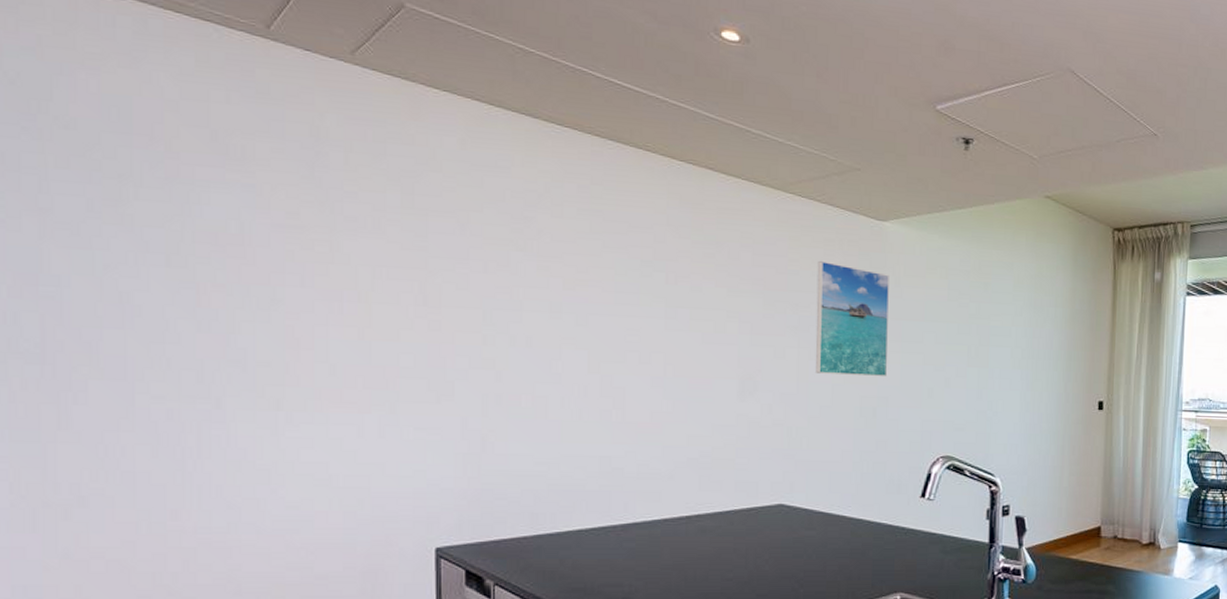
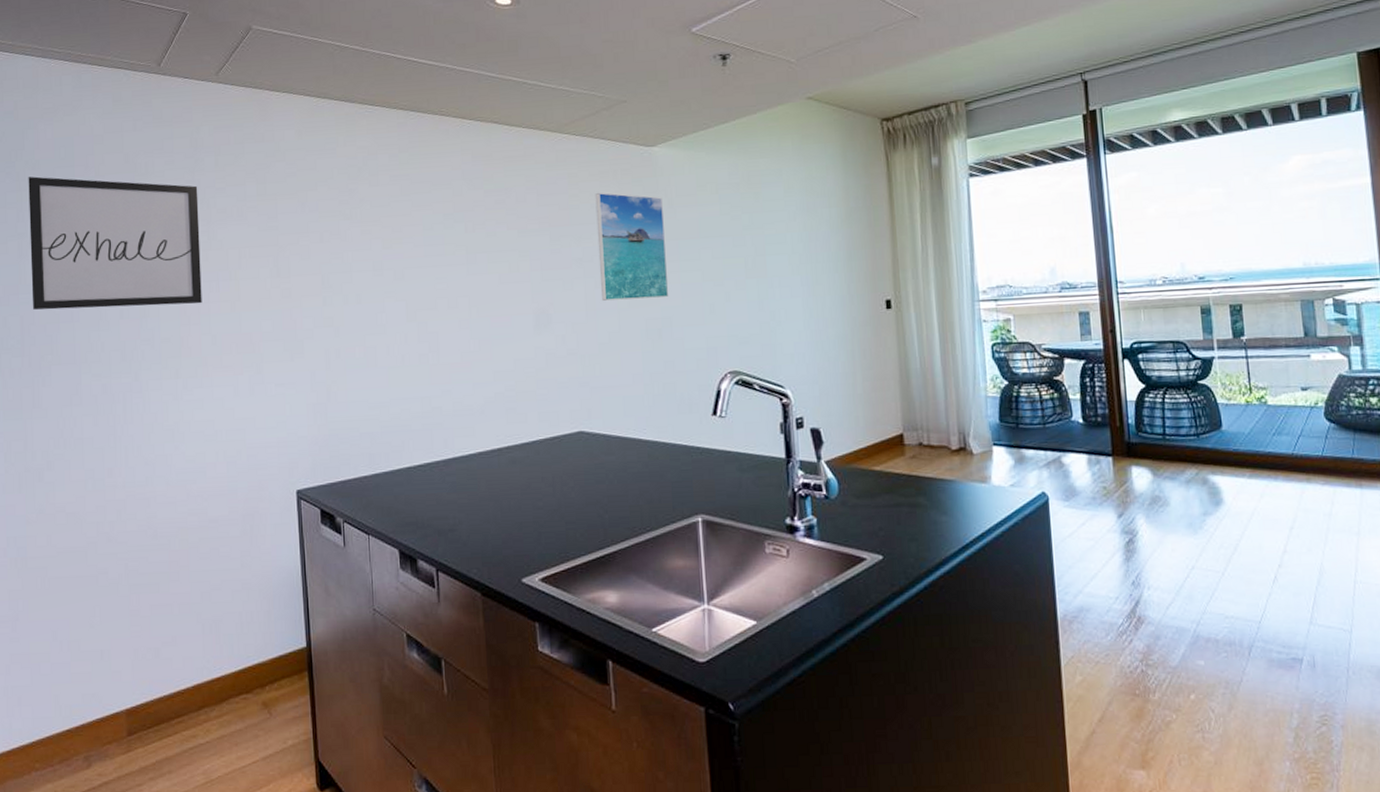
wall art: none [57,137,318,326] -> present [28,176,202,310]

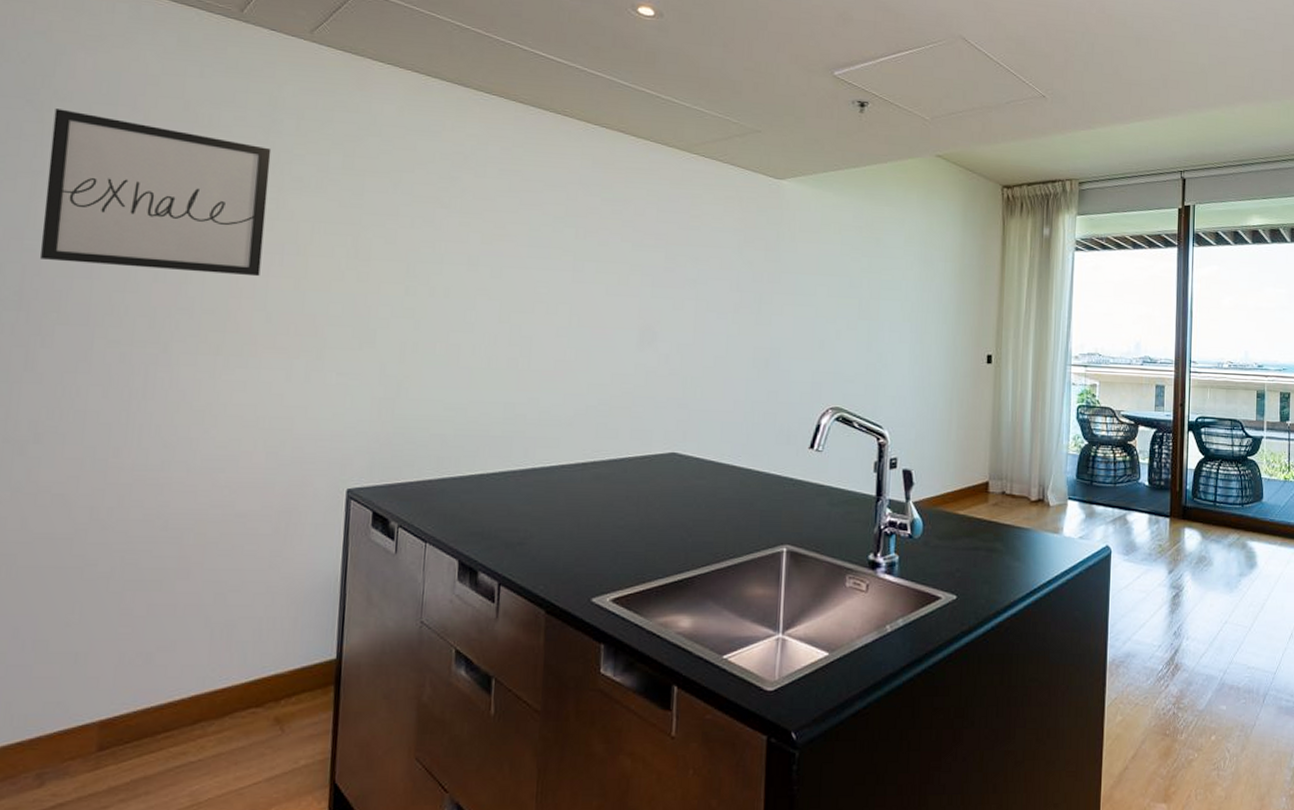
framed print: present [595,192,669,301] -> none [712,216,785,329]

